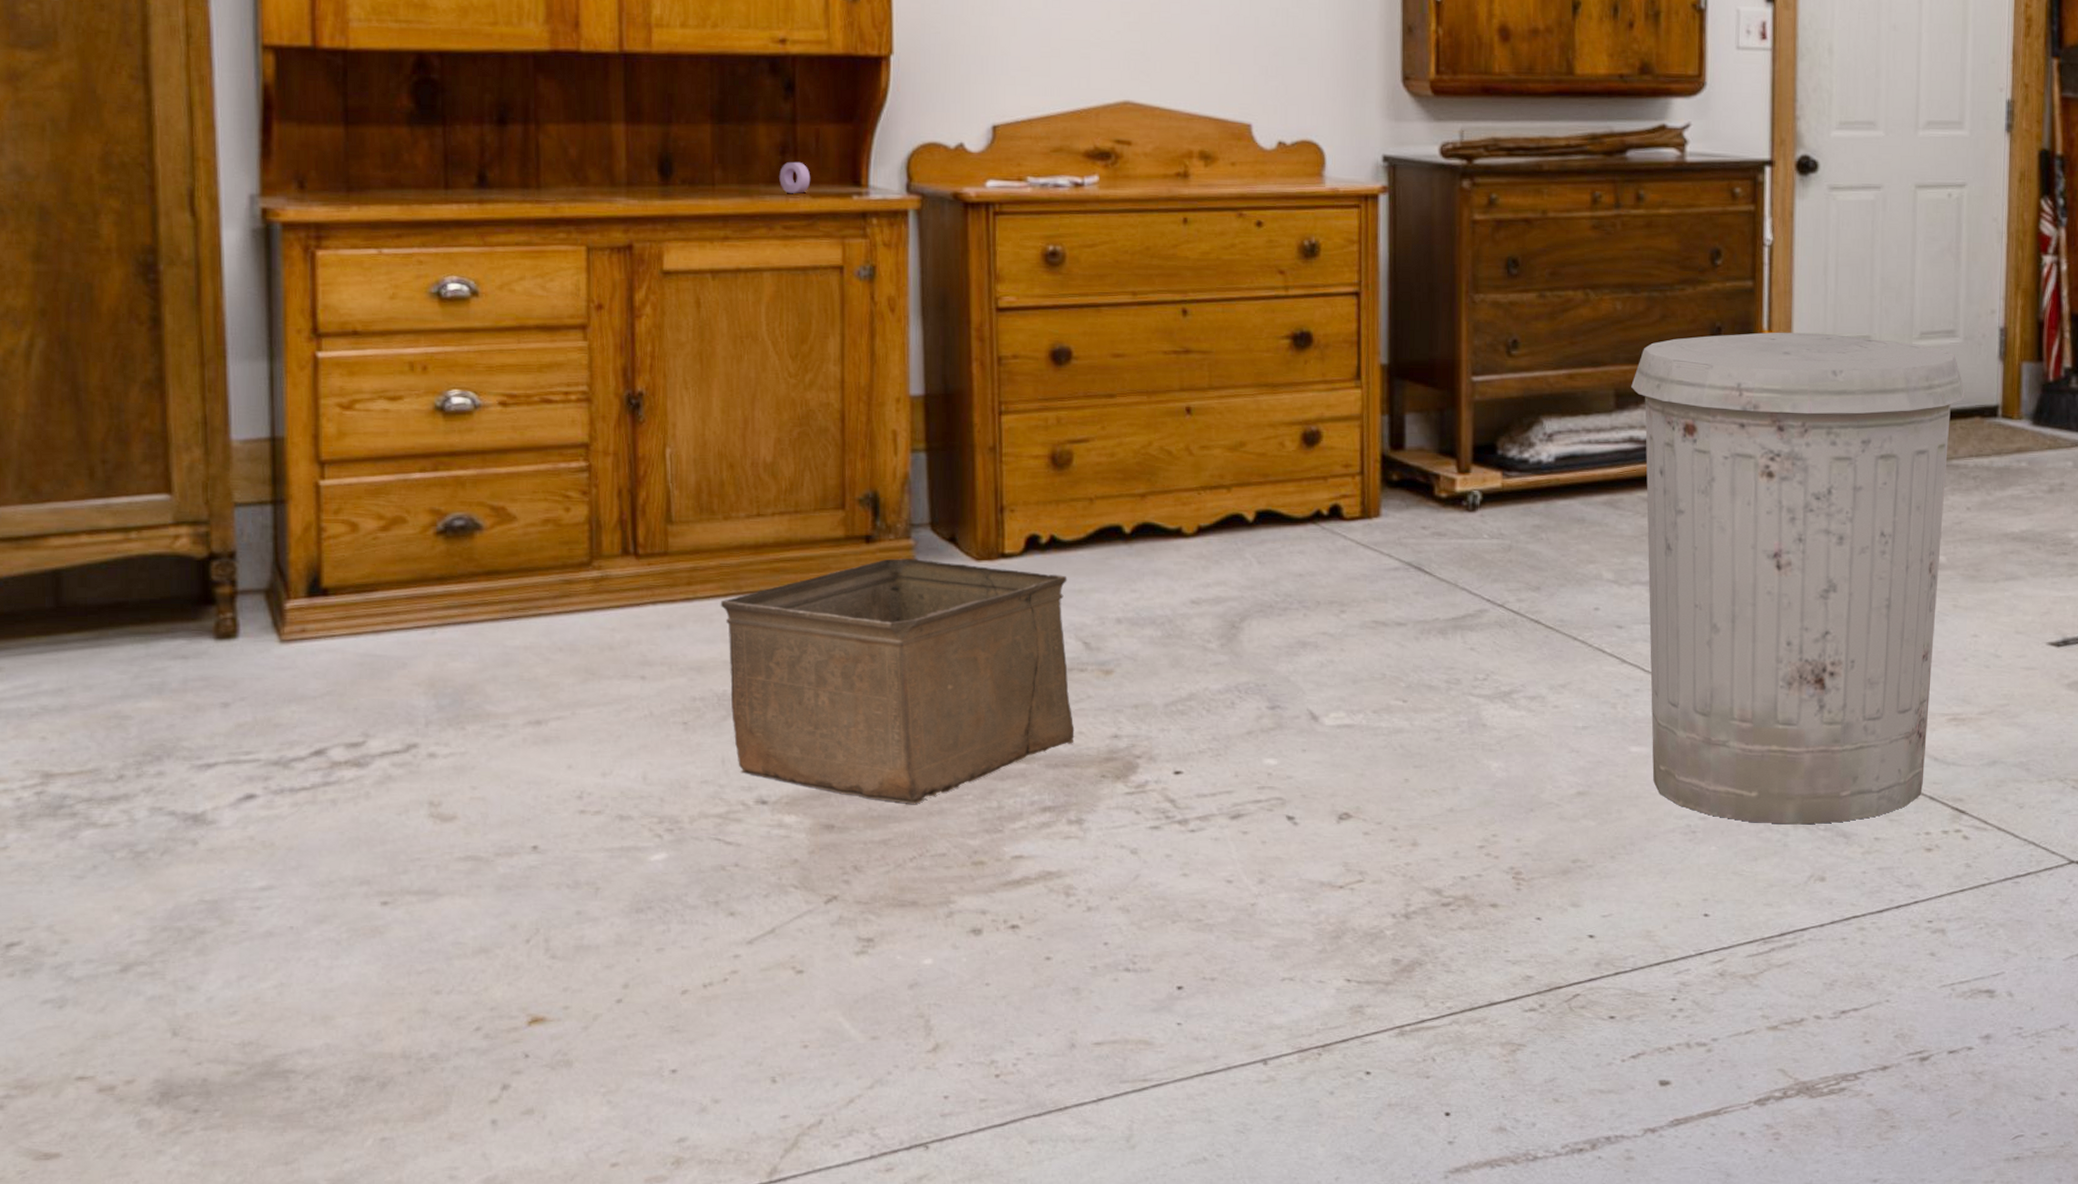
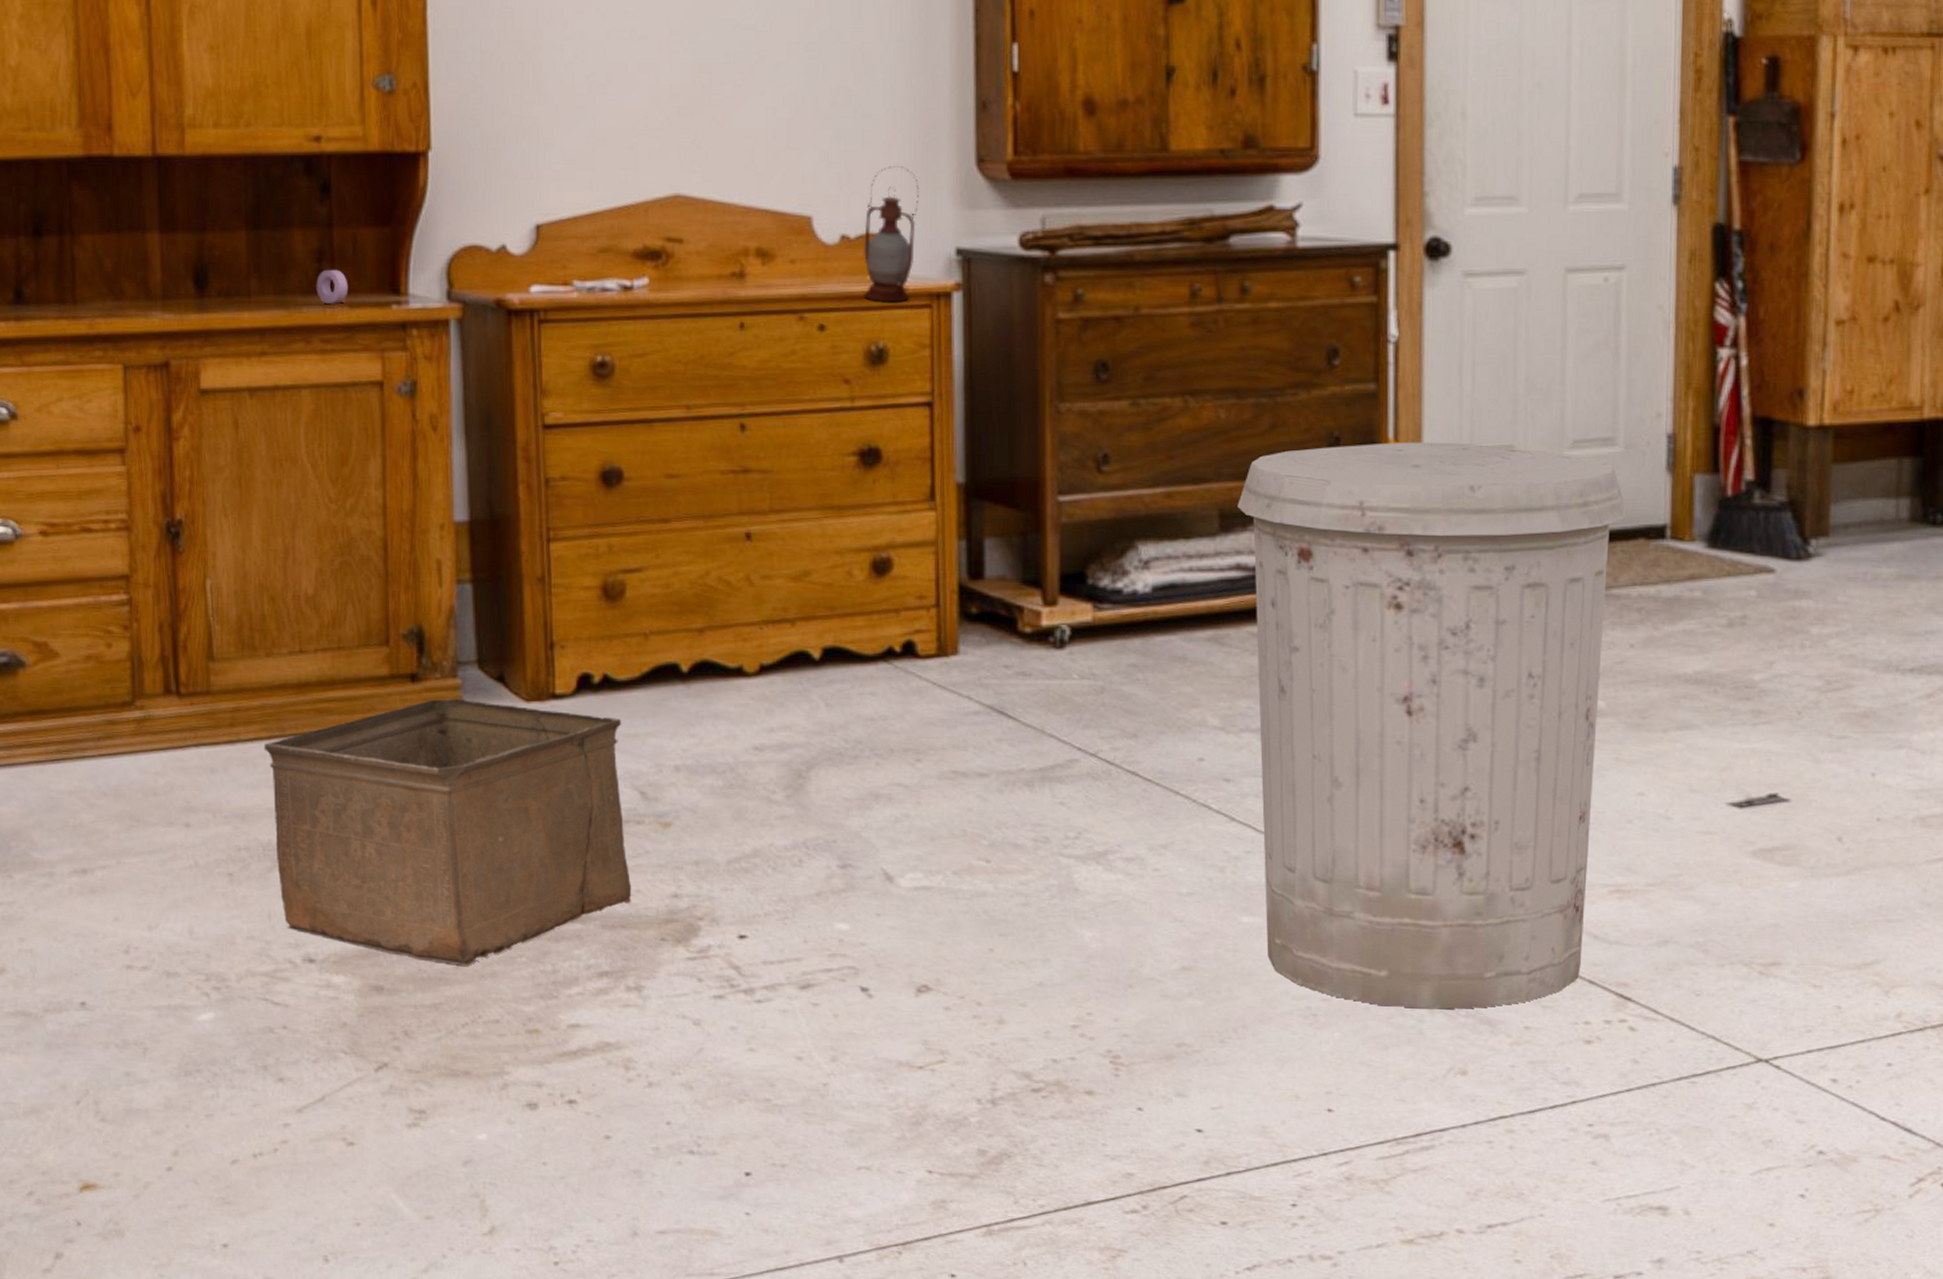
lantern: none [1298,81,1350,203] -> present [864,166,919,303]

